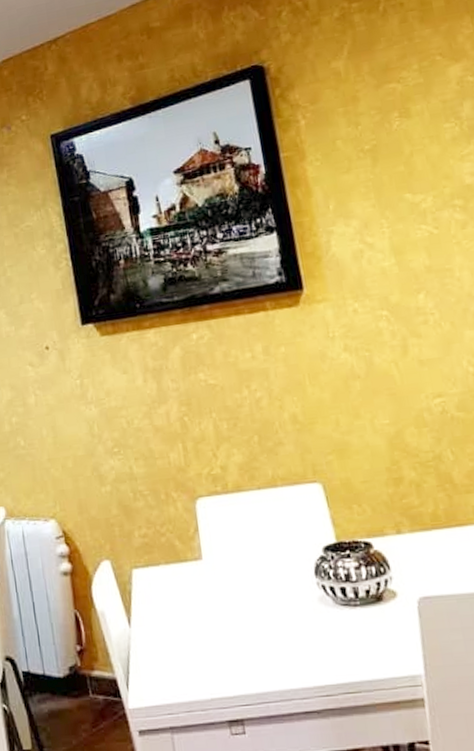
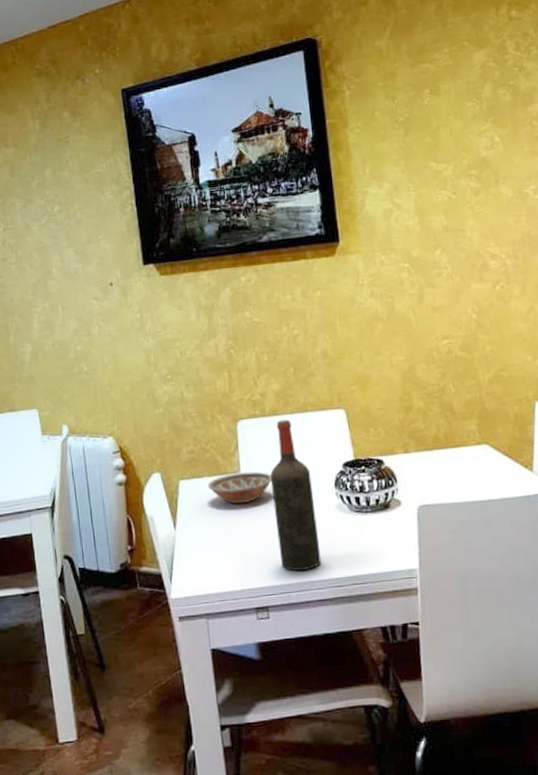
bowl: none [165,558,240,597] -> present [207,471,272,504]
wine bottle: none [237,496,304,677] -> present [270,419,321,572]

